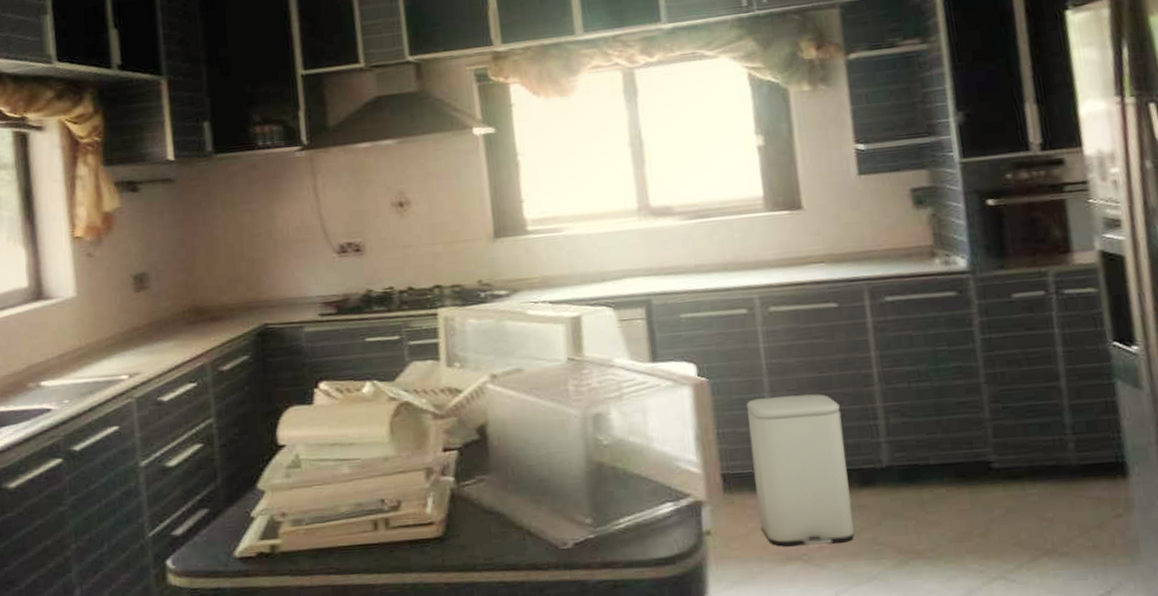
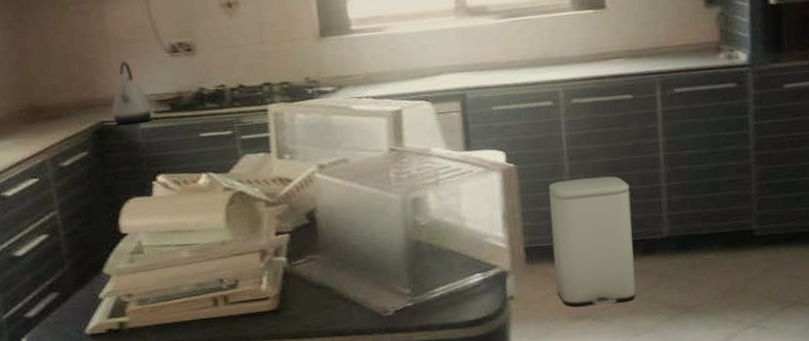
kettle: none [276,261,318,329] -> present [111,61,153,126]

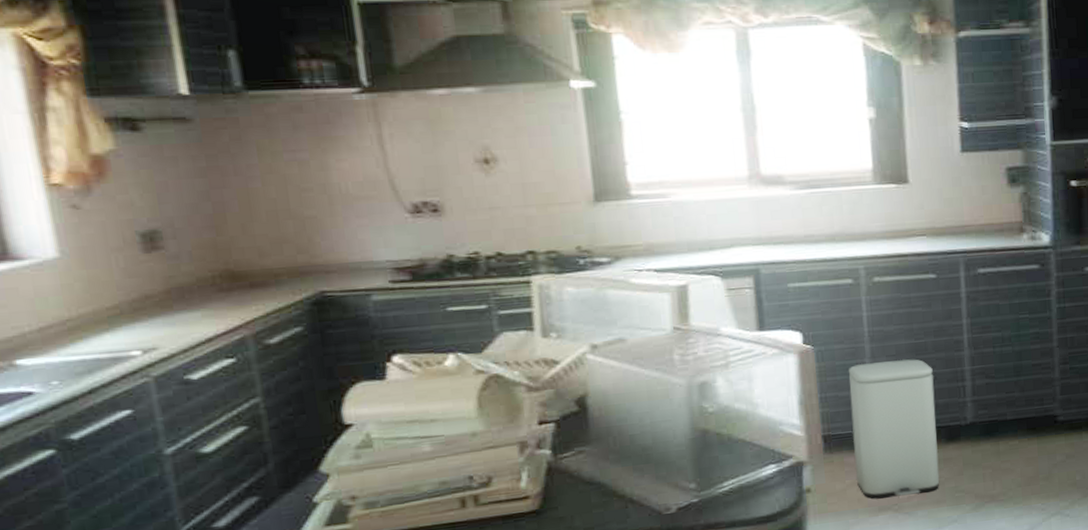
kettle: present [111,61,153,126] -> none [335,220,388,297]

